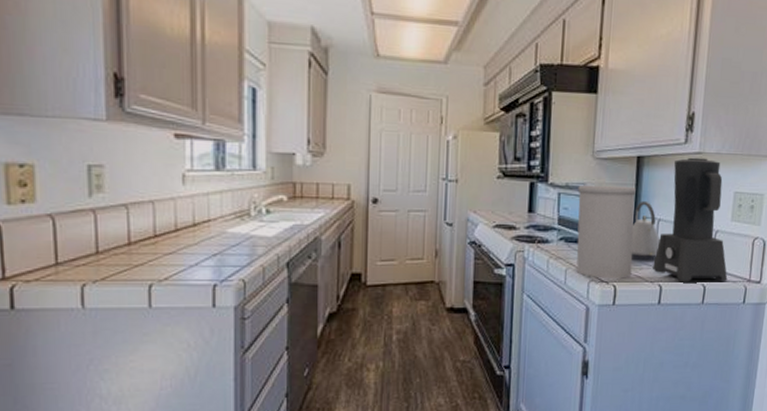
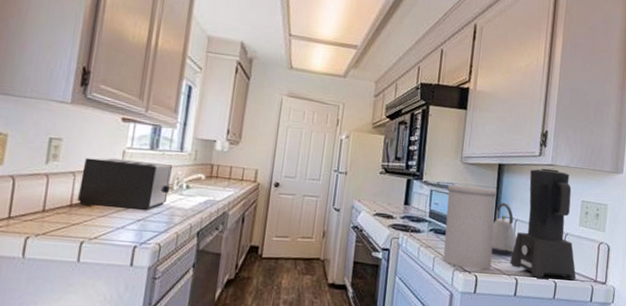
toaster: none [136,183,247,244] -> present [78,157,172,211]

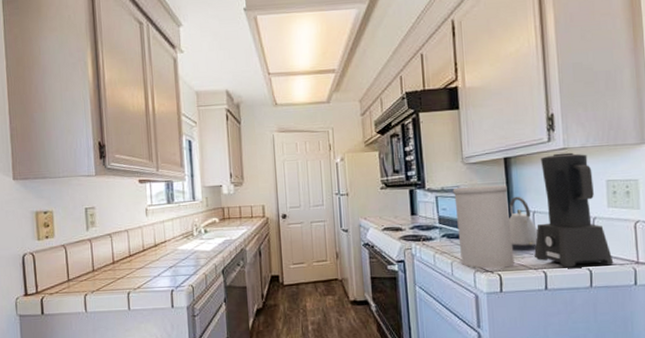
toaster: present [78,157,172,211] -> none [116,214,191,262]

